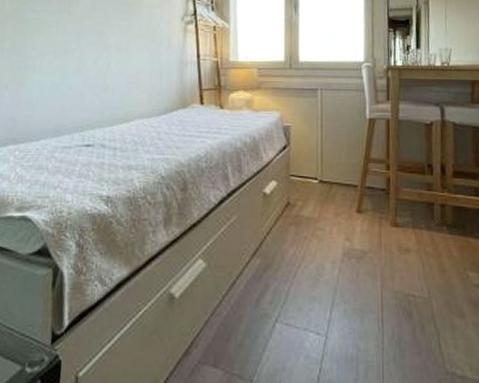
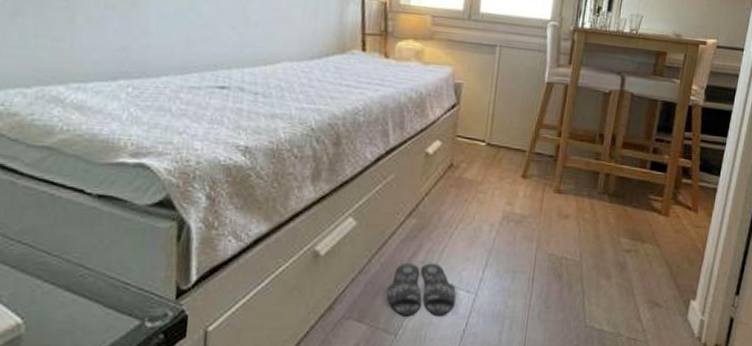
slippers: none [239,303,306,361] -> present [387,262,456,317]

